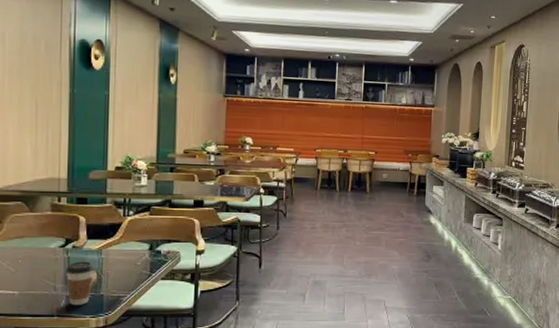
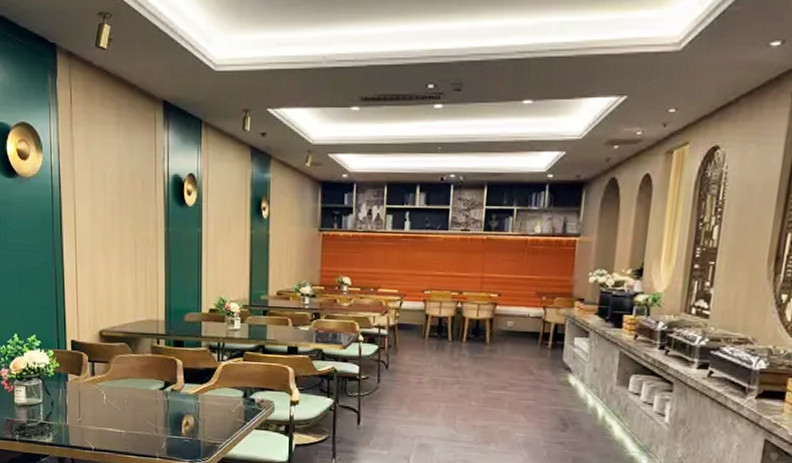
coffee cup: present [66,261,94,306] -> none [166,404,191,450]

